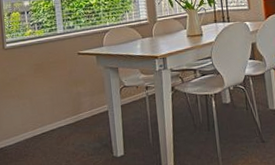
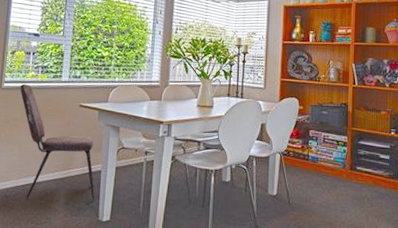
dining chair: none [21,41,107,148] -> present [20,83,95,201]

